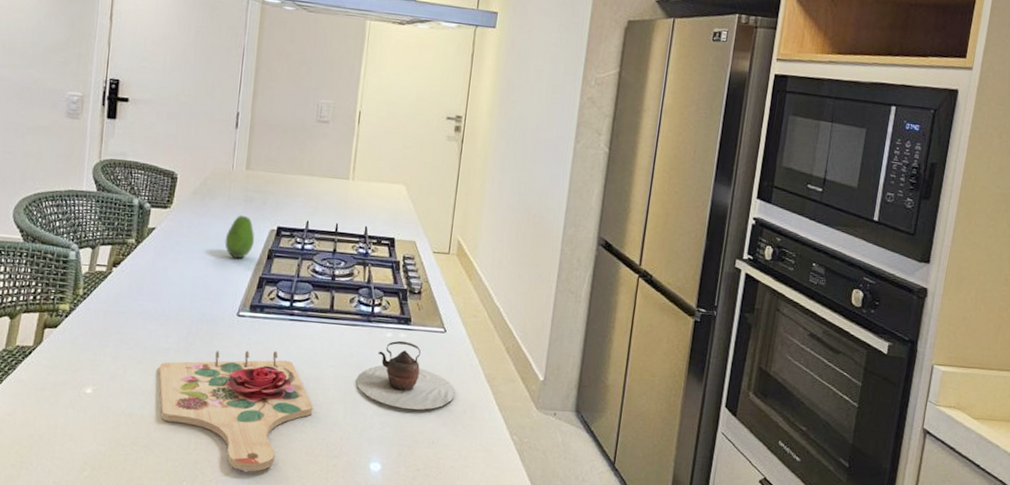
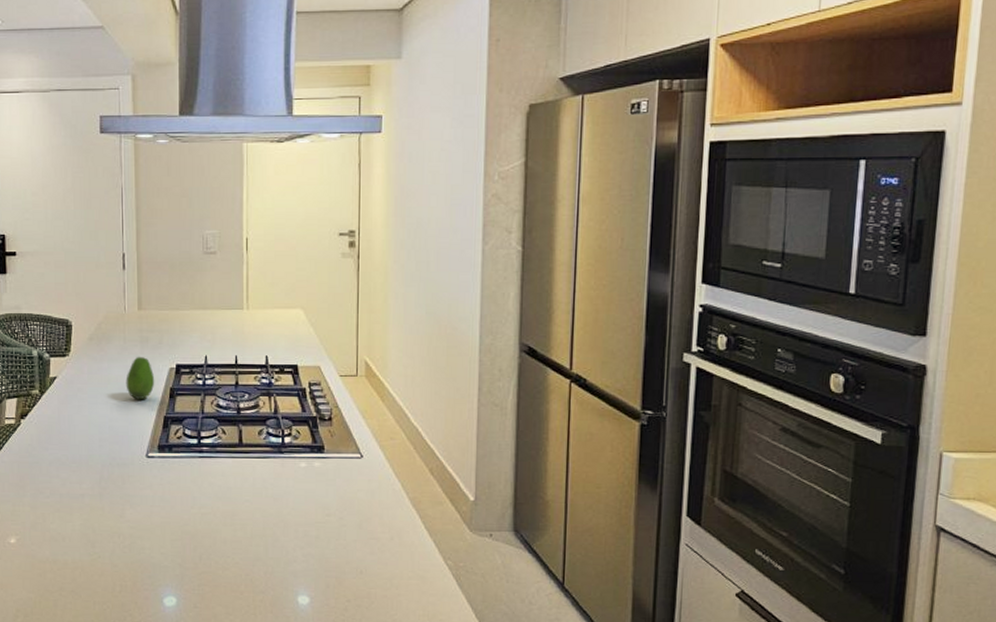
cutting board: present [158,350,314,472] -> none [76,489,233,611]
teapot: present [356,340,455,410] -> none [275,470,379,539]

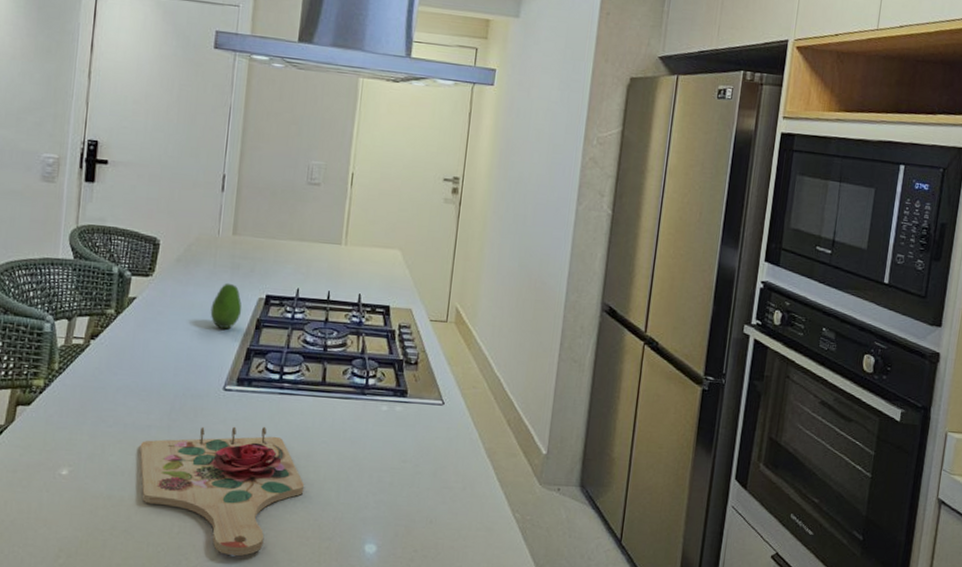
cutting board: none [76,489,233,611] -> present [139,426,305,556]

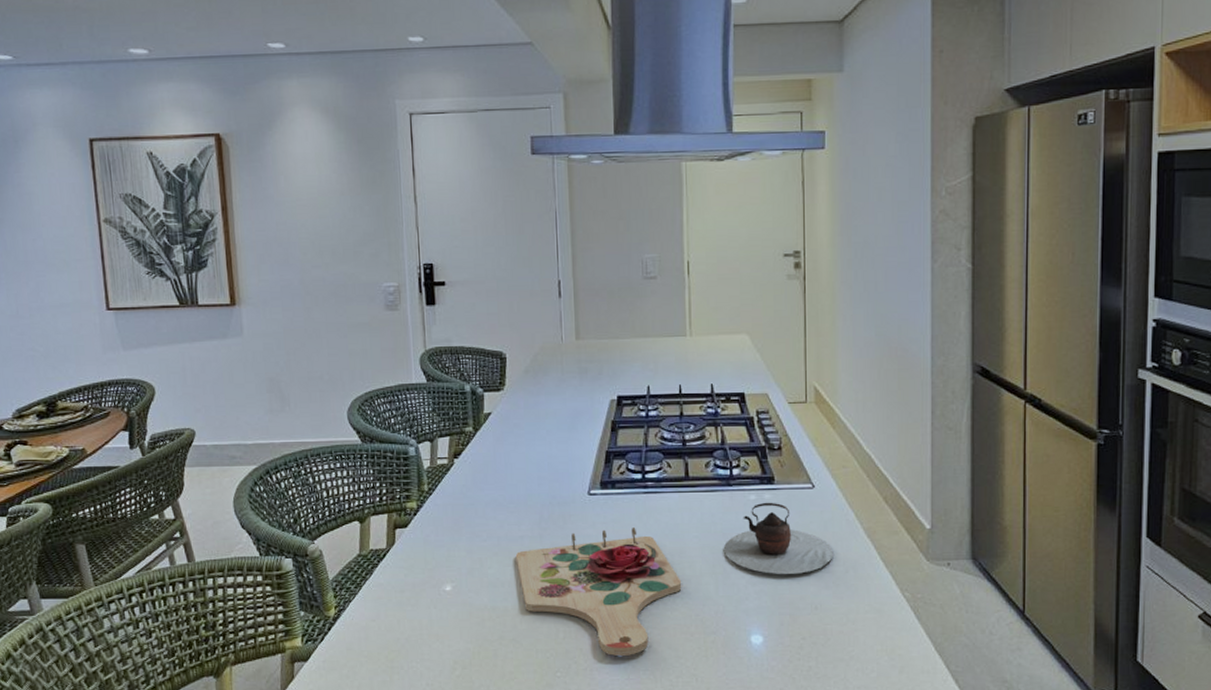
fruit: present [210,283,242,329] -> none [564,388,596,435]
teapot: none [350,414,454,487] -> present [724,502,833,574]

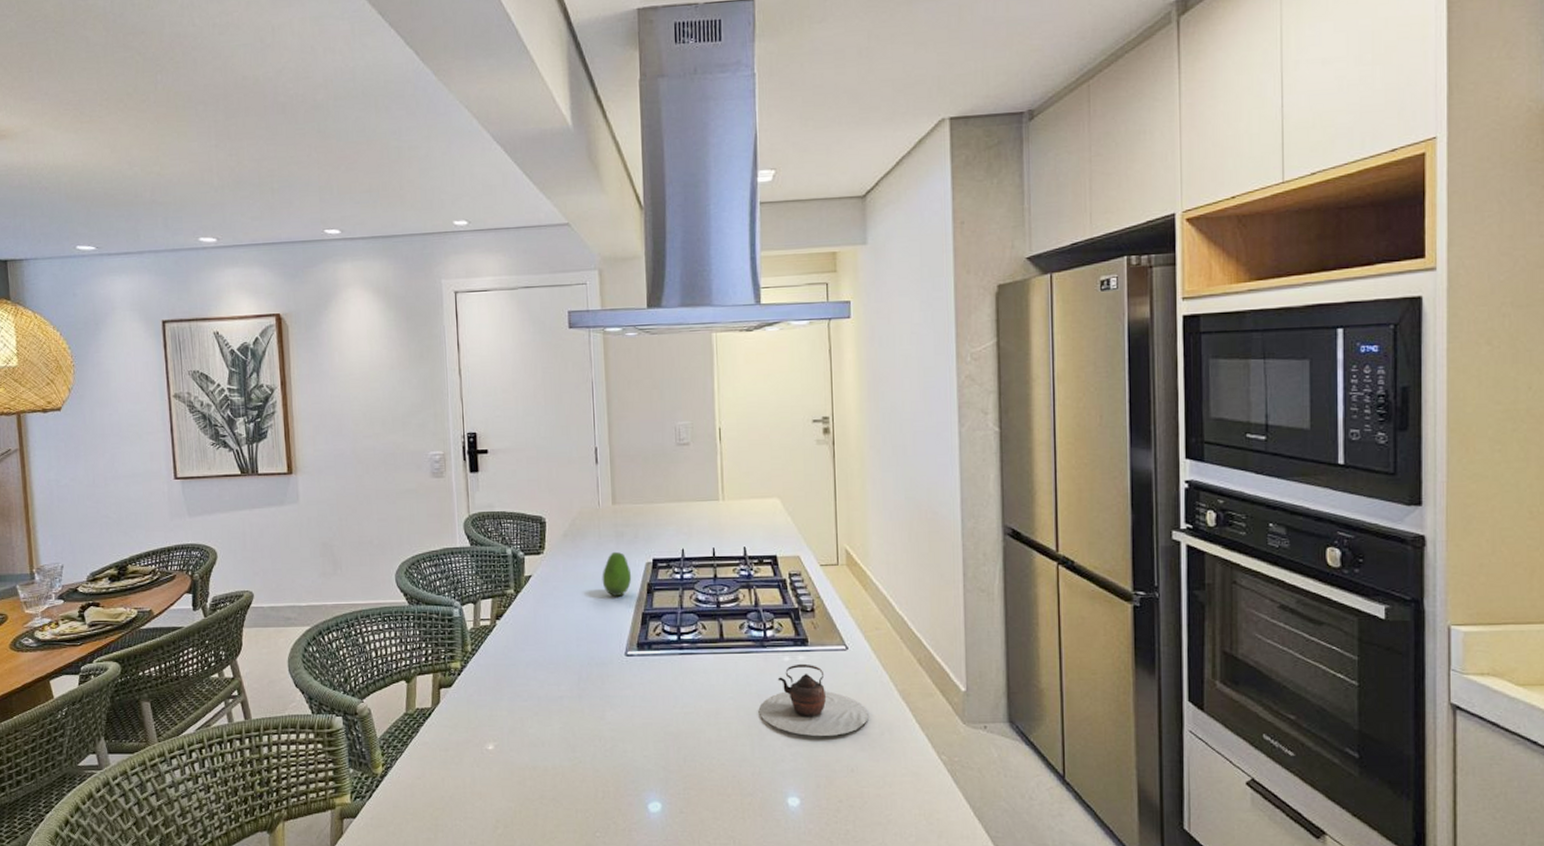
cutting board: present [515,526,682,656] -> none [555,687,718,816]
fruit: none [564,388,596,435] -> present [602,551,632,597]

